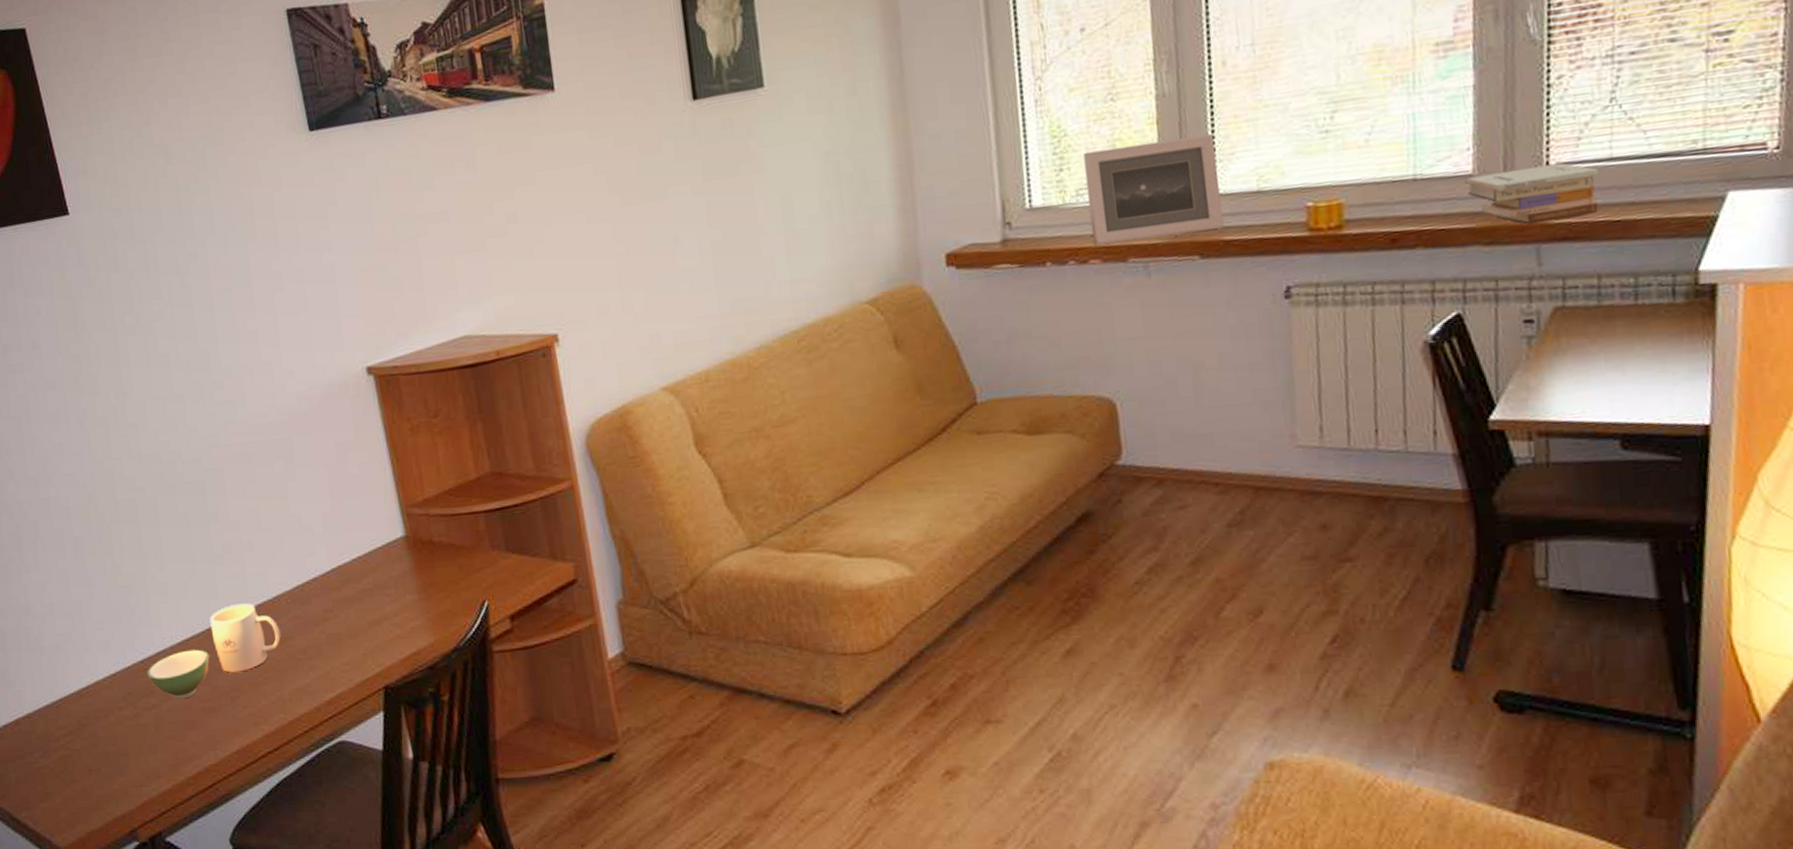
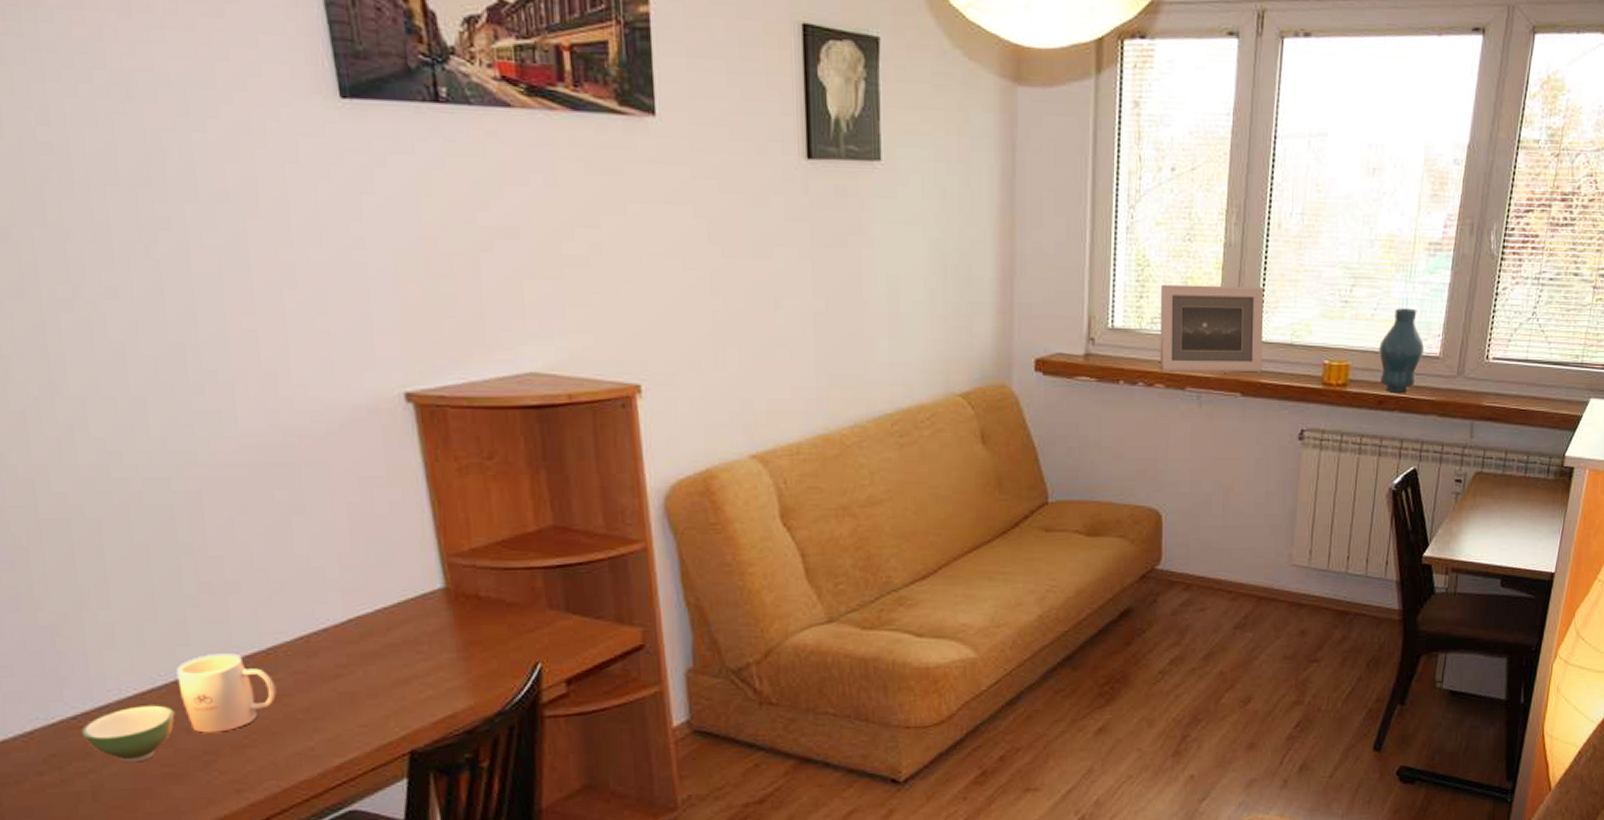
vase: none [1382,123,1450,227] -> present [1379,308,1425,392]
books: present [1464,162,1600,225] -> none [1433,357,1519,404]

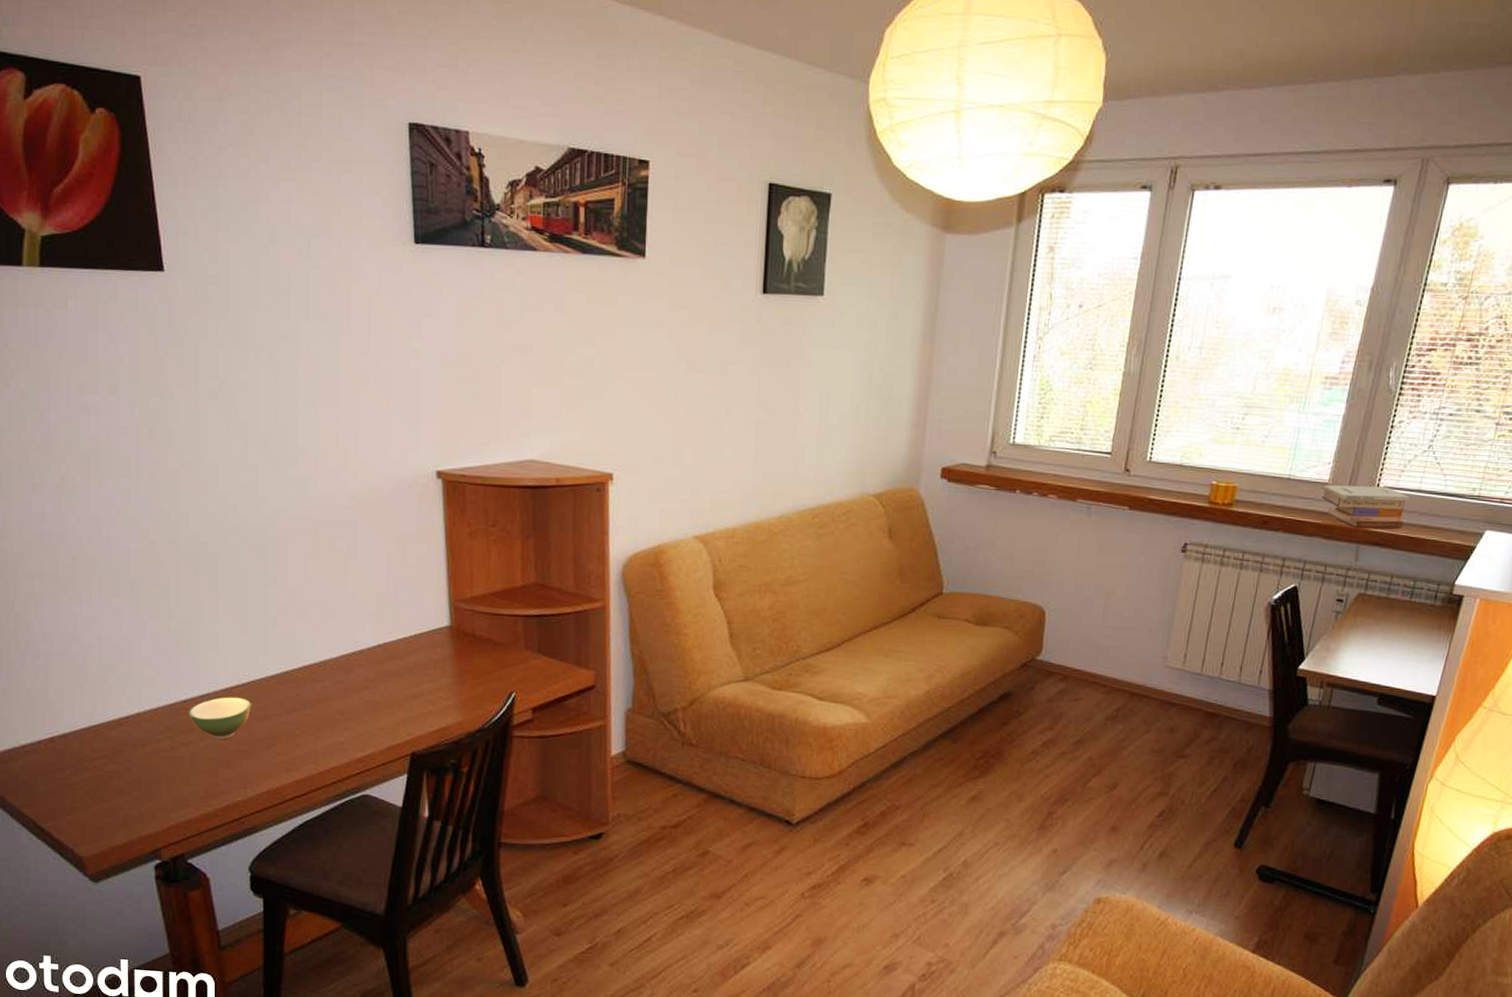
mug: present [177,653,276,733] -> none [256,663,322,723]
picture frame: present [1159,284,1264,373] -> none [1054,407,1159,489]
vase: present [1379,308,1425,392] -> none [1267,436,1314,514]
books: none [1433,357,1519,404] -> present [1321,484,1411,529]

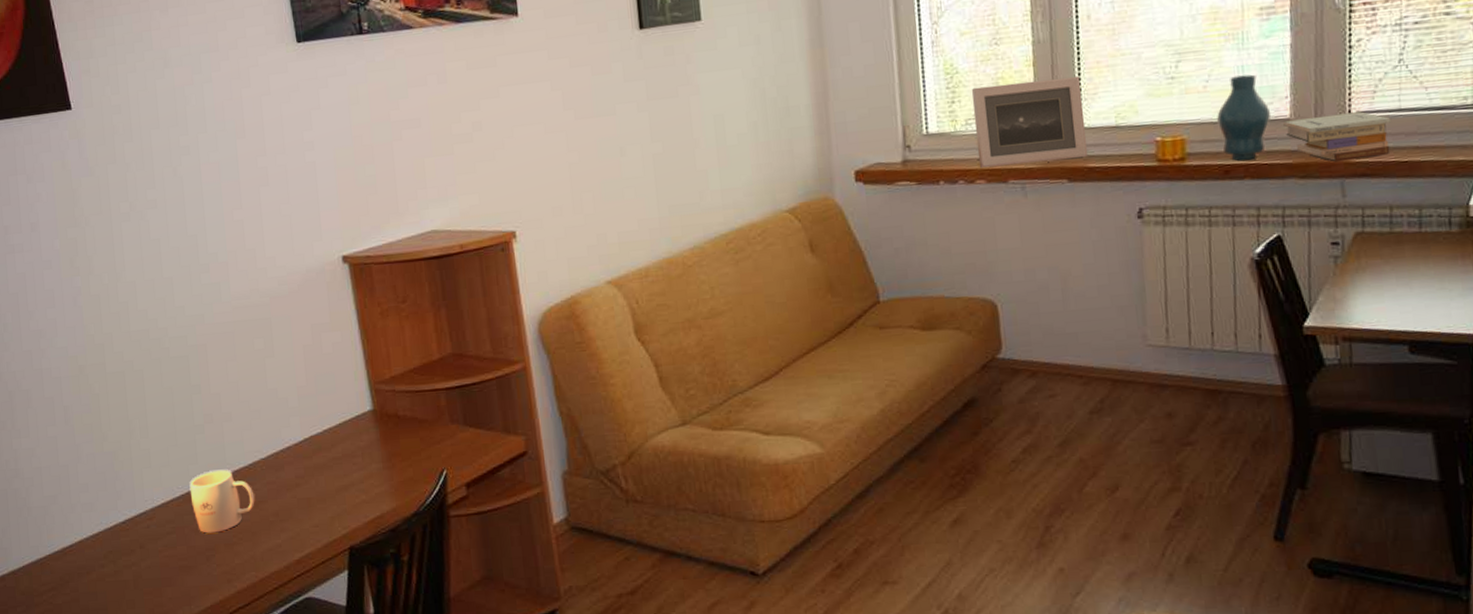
bowl: present [188,697,251,740] -> none [128,511,188,558]
mug: none [256,663,322,723] -> present [189,469,255,534]
picture frame: none [1054,407,1159,489] -> present [971,76,1089,169]
vase: none [1267,436,1314,514] -> present [1217,74,1271,161]

